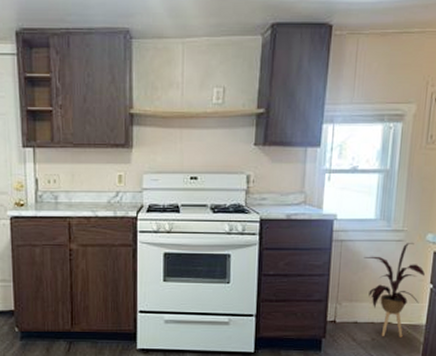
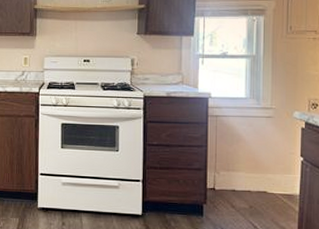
house plant: present [364,242,425,337] -> none [237,118,295,206]

